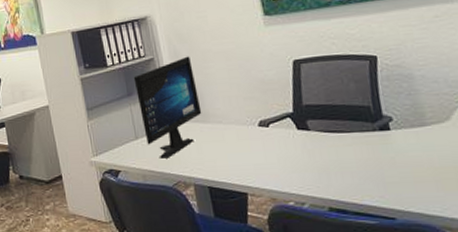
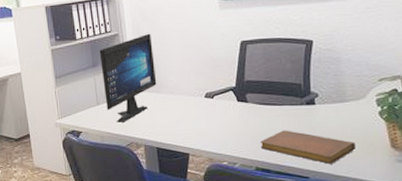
notebook: none [330,161,449,201] -> present [260,130,357,164]

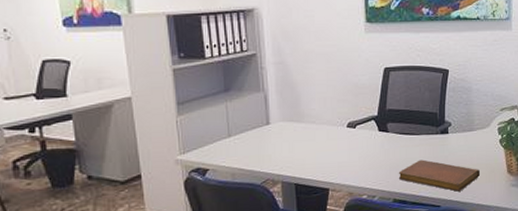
computer monitor: present [99,33,157,122] -> none [233,54,298,157]

